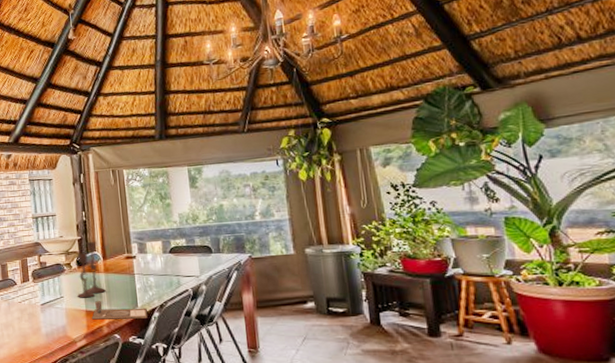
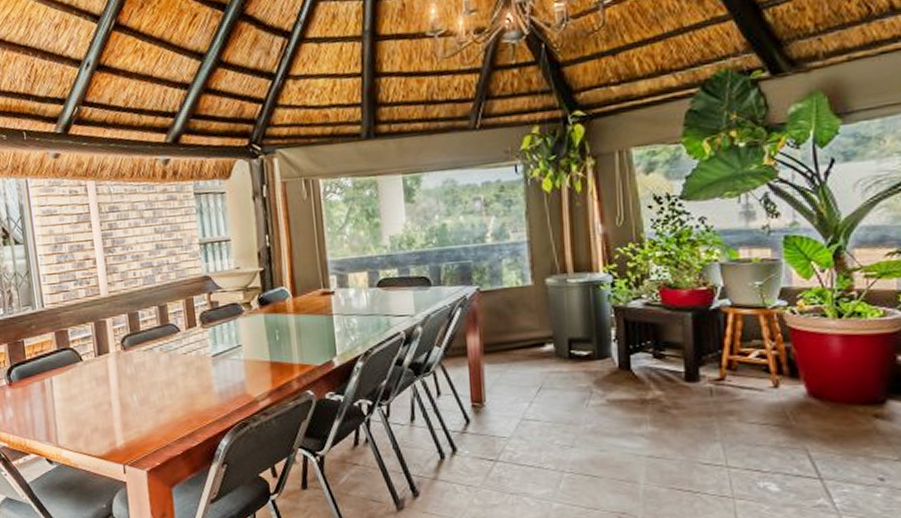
candlestick: present [77,241,106,298] -> none [258,273,296,347]
place setting: present [92,301,148,320] -> none [278,349,349,373]

